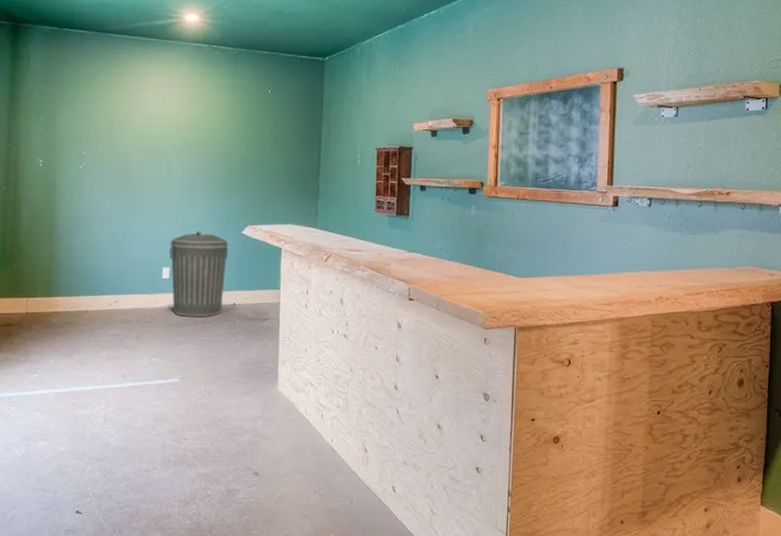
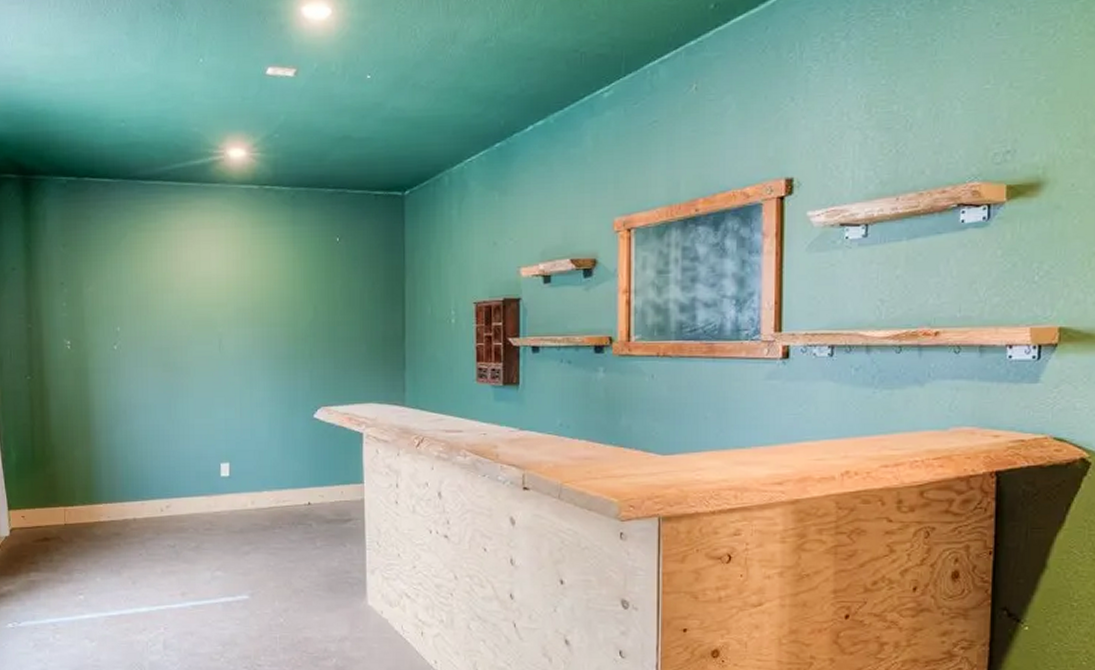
trash can: present [169,231,229,317] -> none [227,417,298,521]

